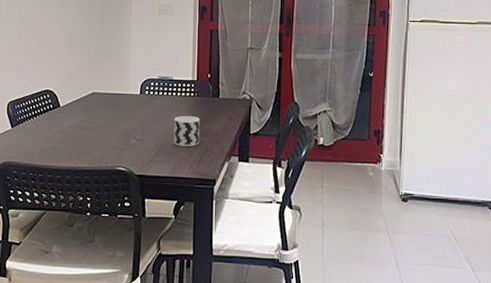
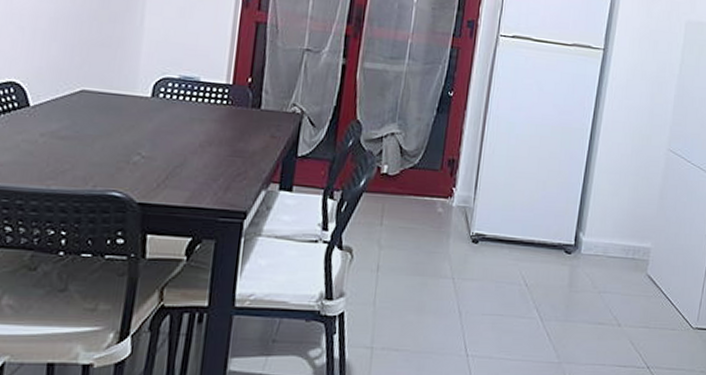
cup: present [173,115,200,146] -> none [193,128,232,169]

